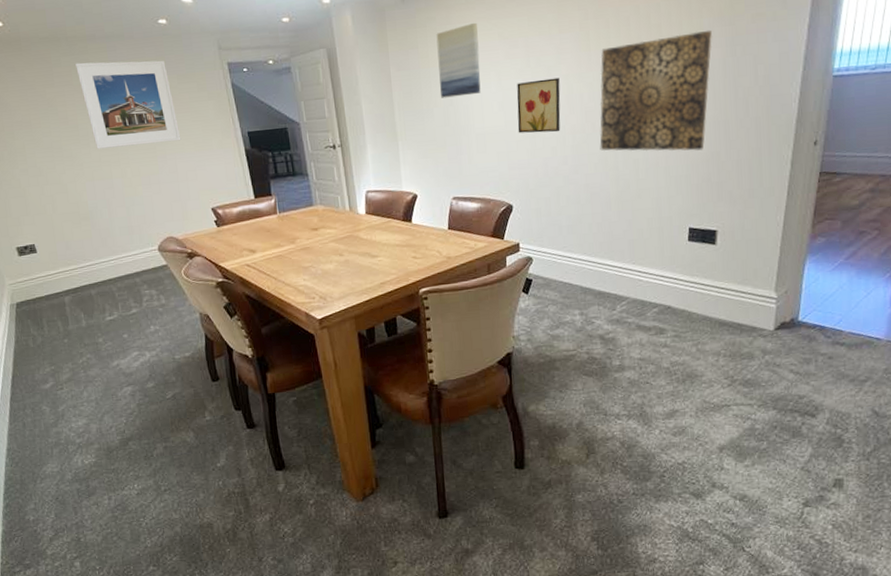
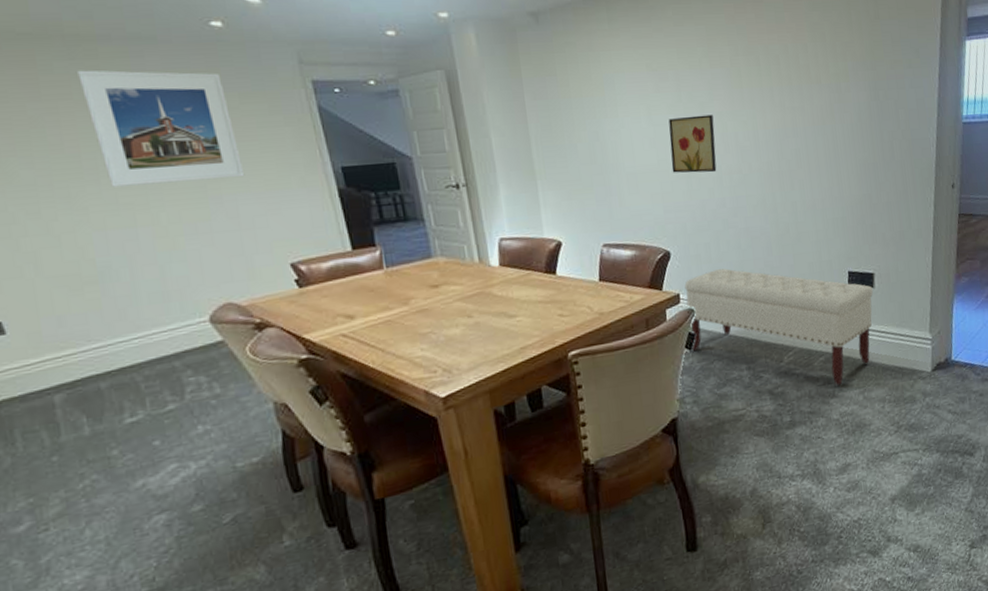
wall art: present [436,22,481,98] -> none [577,51,630,133]
bench: none [524,221,714,336] -> present [684,268,873,386]
wall art: present [599,29,712,152] -> none [753,73,858,194]

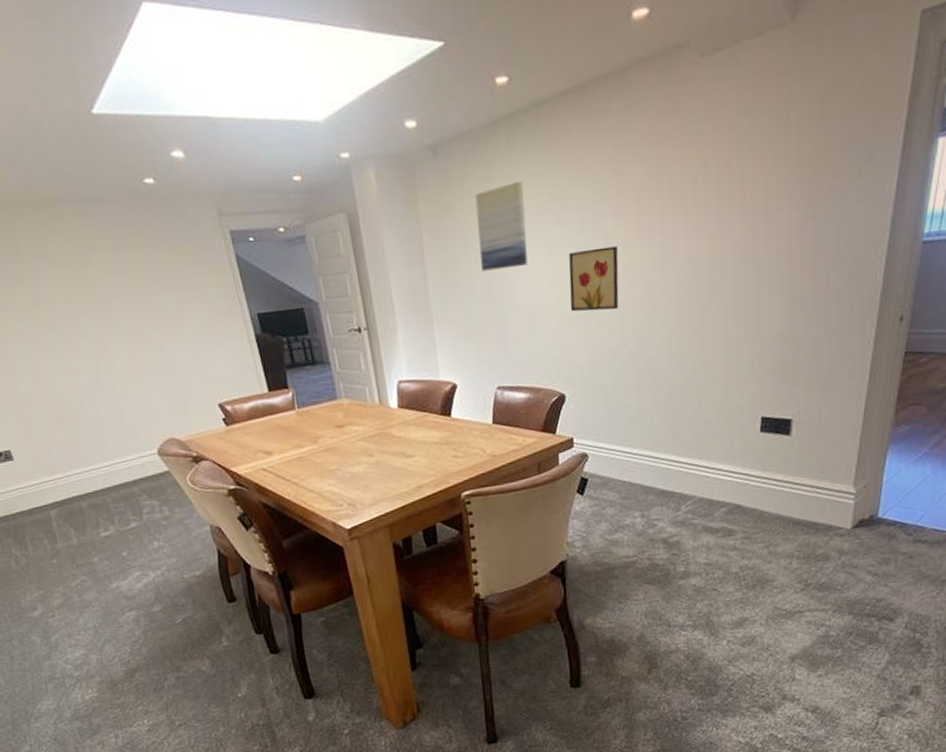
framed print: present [77,70,245,187] -> none [46,228,179,336]
wall art: none [577,51,630,133] -> present [475,181,528,272]
bench: present [684,268,873,386] -> none [579,412,789,538]

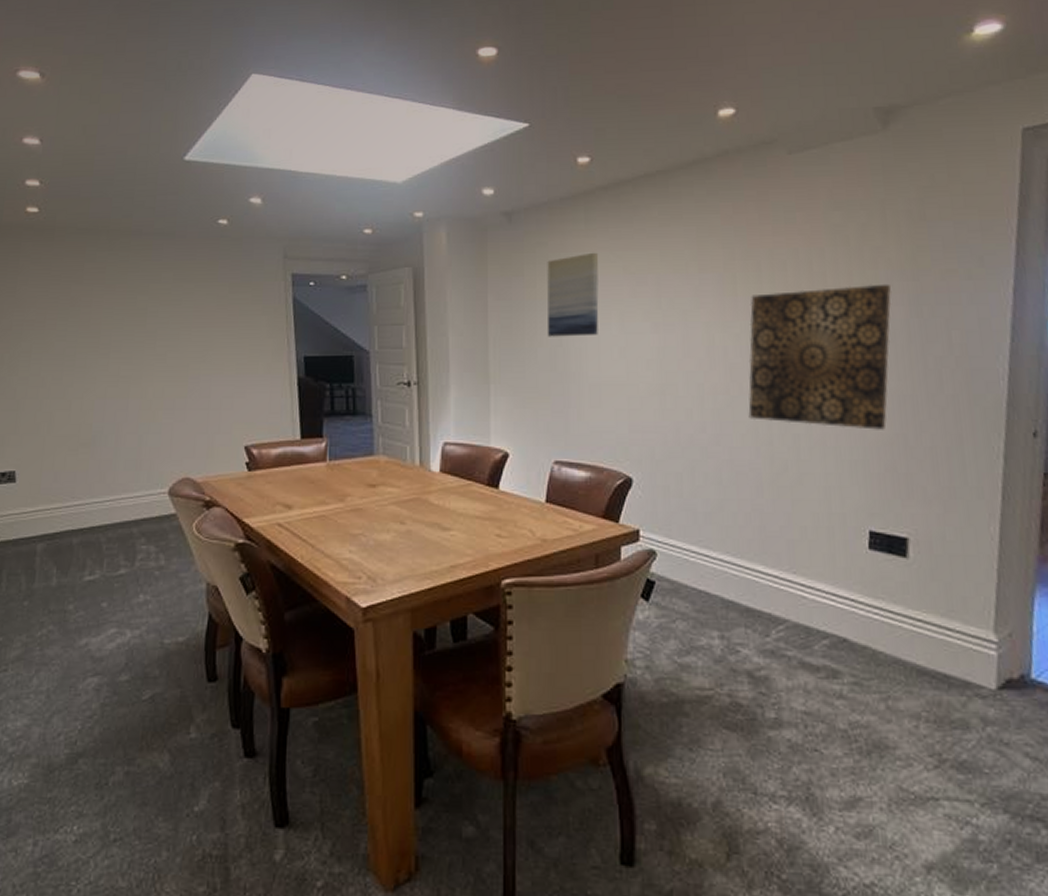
wall art: present [569,246,619,312] -> none [642,324,699,391]
wall art: none [663,188,790,331] -> present [748,283,892,430]

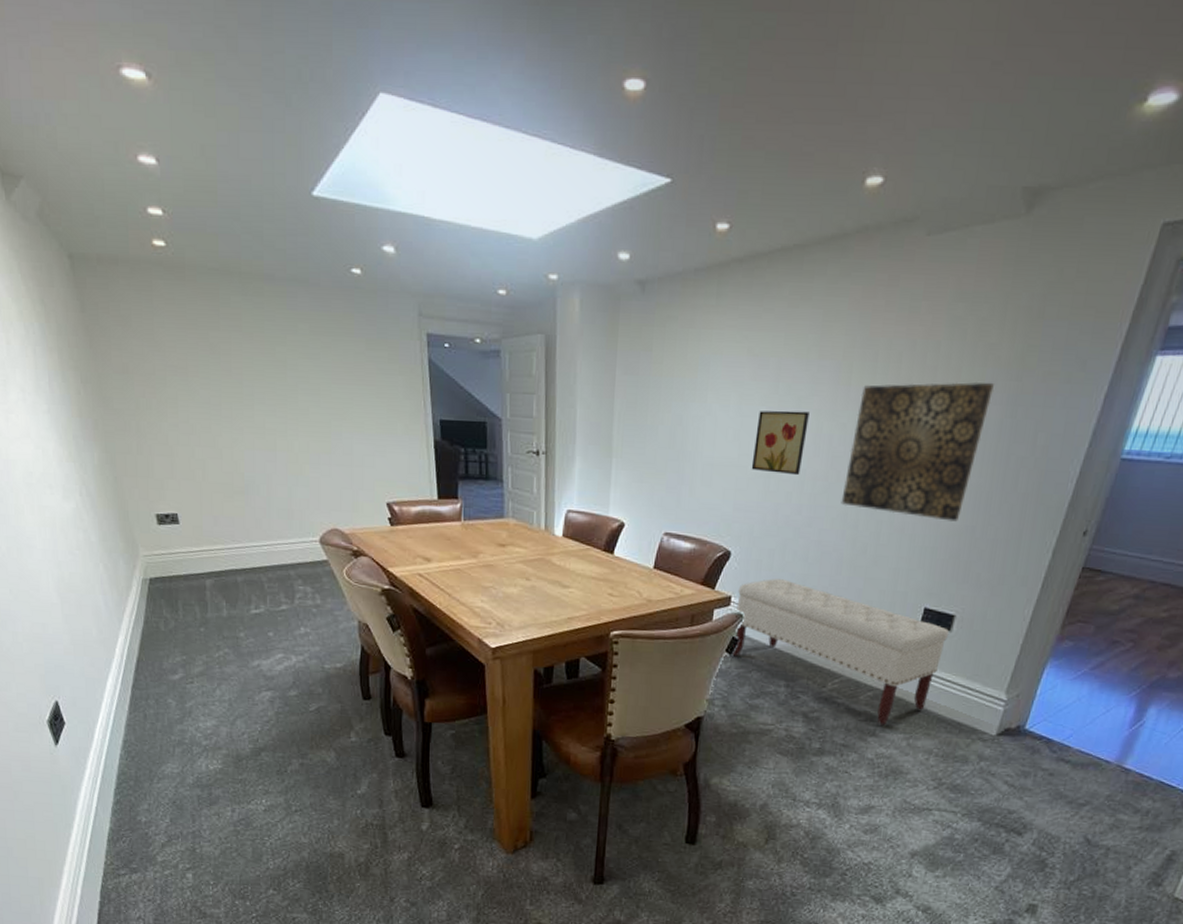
wall art: present [547,252,599,337] -> none [668,330,726,417]
wall art: none [642,324,699,391] -> present [751,410,810,476]
bench: none [646,507,905,683] -> present [732,579,949,725]

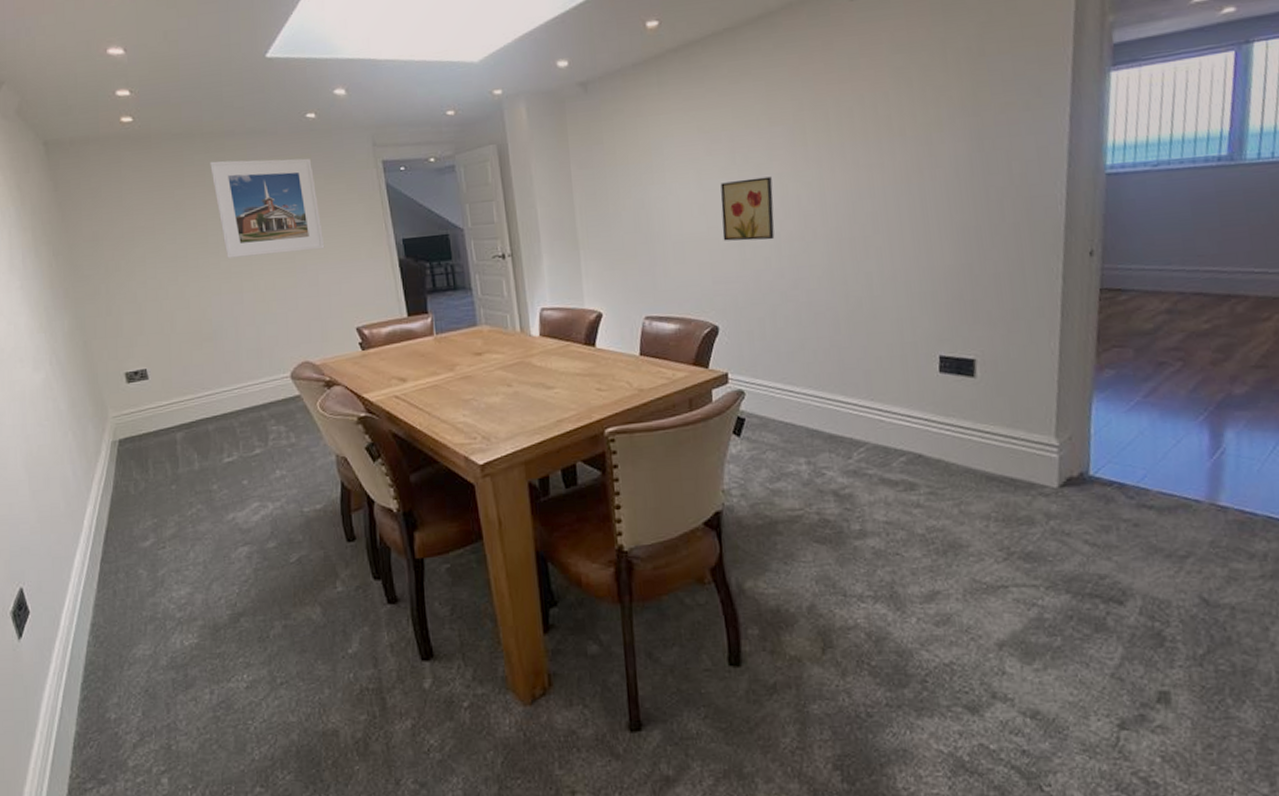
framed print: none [247,305,362,418] -> present [210,158,325,259]
bench: present [732,579,949,725] -> none [734,347,973,494]
wall art: present [841,382,994,522] -> none [820,121,955,263]

